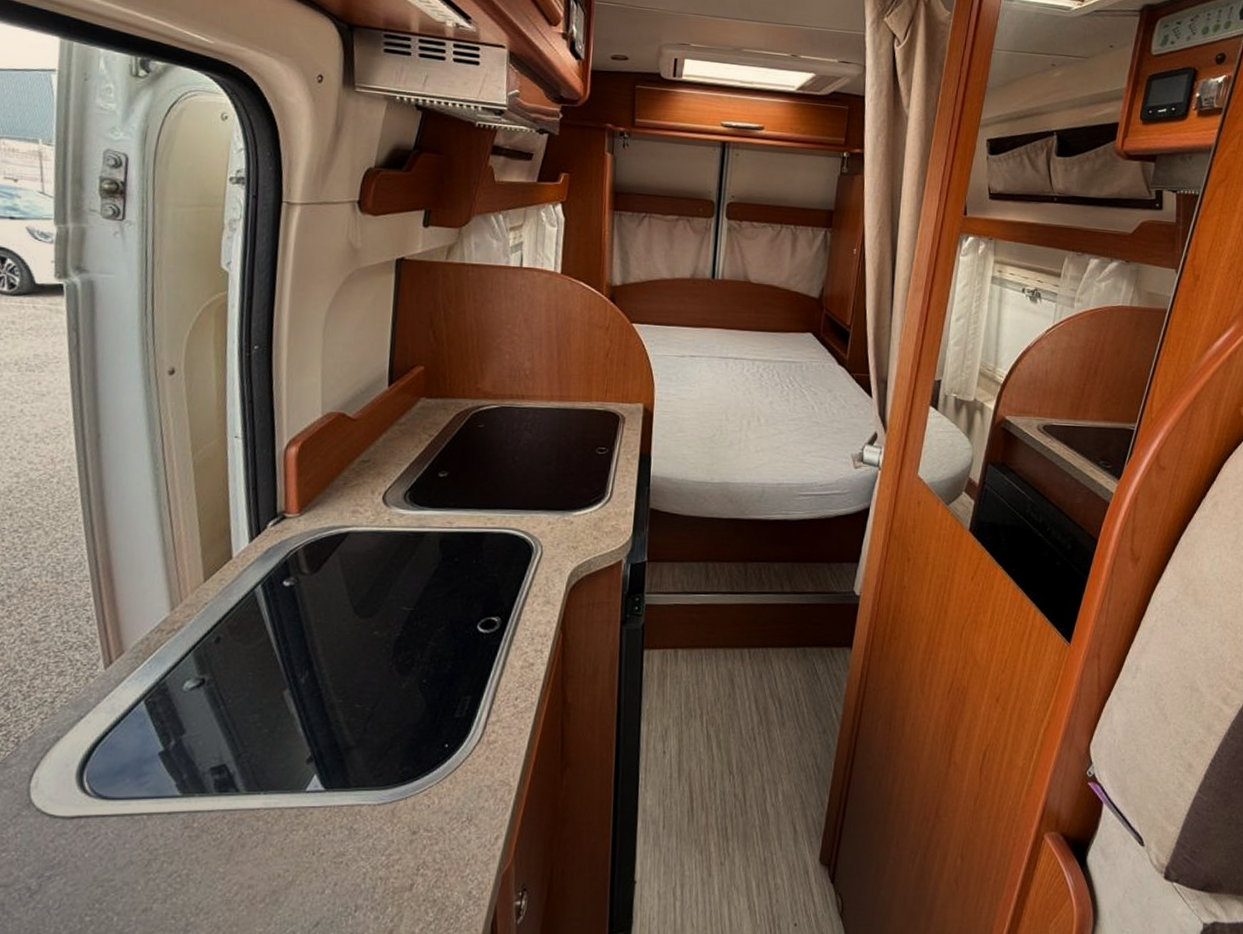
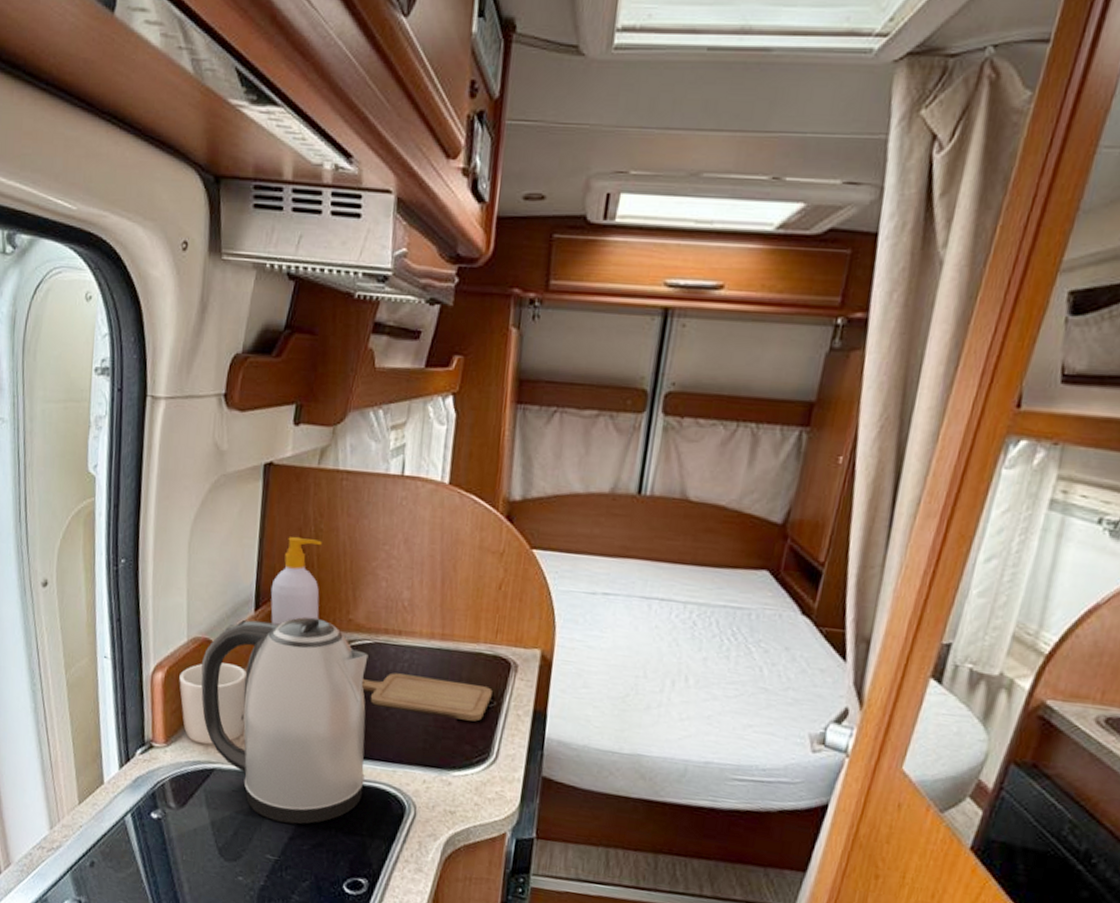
mug: none [313,434,381,511] -> present [179,663,247,745]
kettle: none [335,388,496,575] -> present [200,617,369,824]
soap bottle: none [403,319,451,397] -> present [270,536,322,625]
chopping board: none [489,431,605,467] -> present [361,673,492,722]

